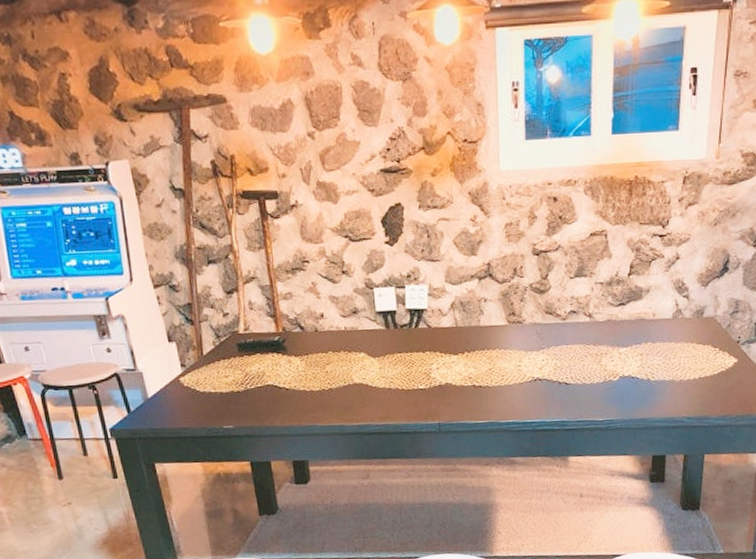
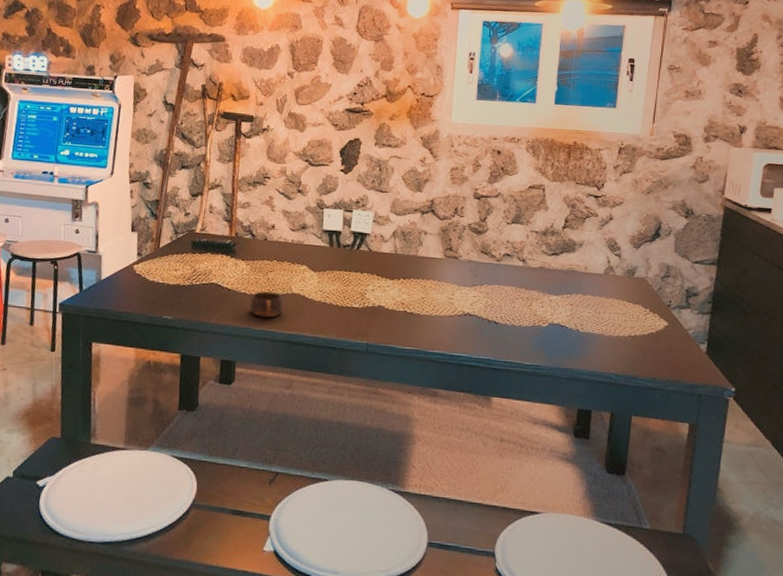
cup: none [311,385,347,413] -> present [249,291,283,318]

